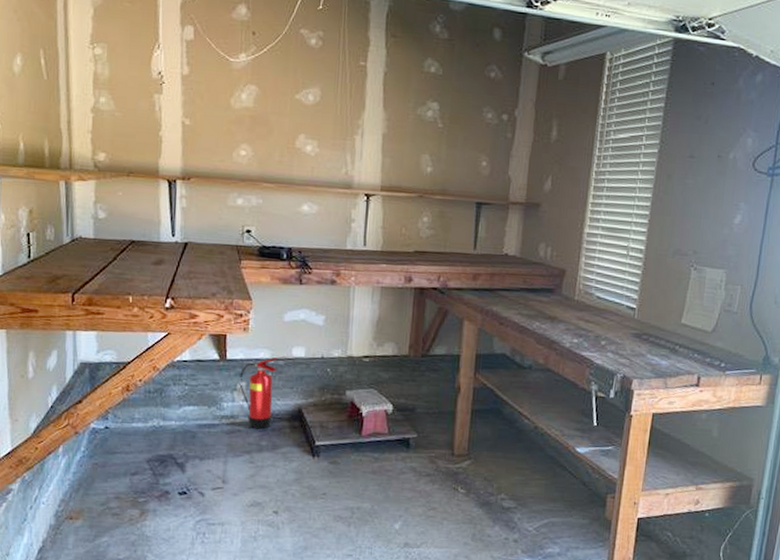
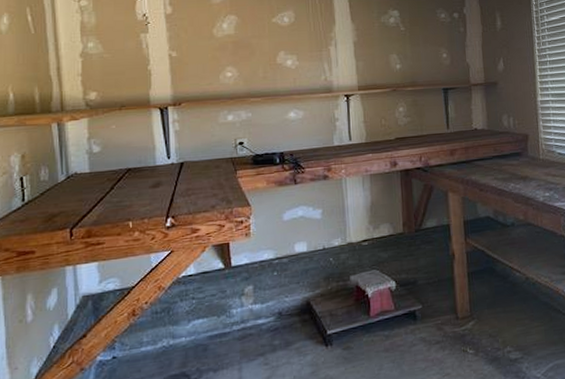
fire extinguisher: present [239,357,278,429] -> none [246,256,283,330]

